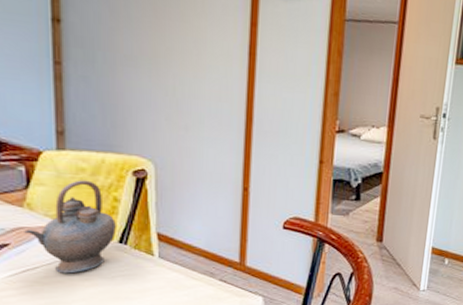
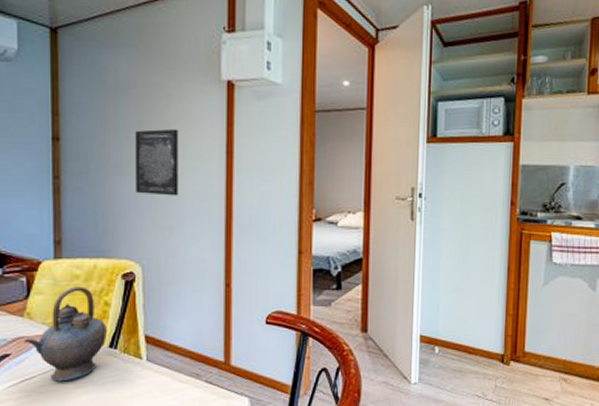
wall art: none [148,20,197,95] -> present [135,128,179,196]

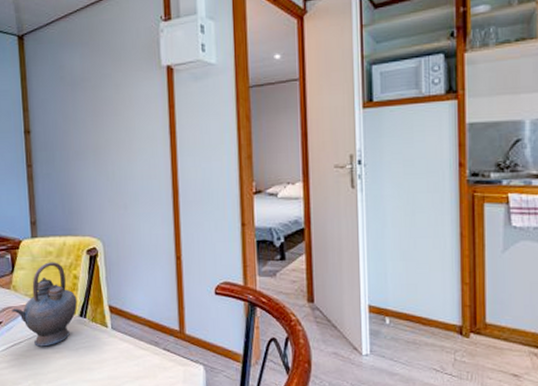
wall art: present [135,128,179,196] -> none [91,115,130,177]

